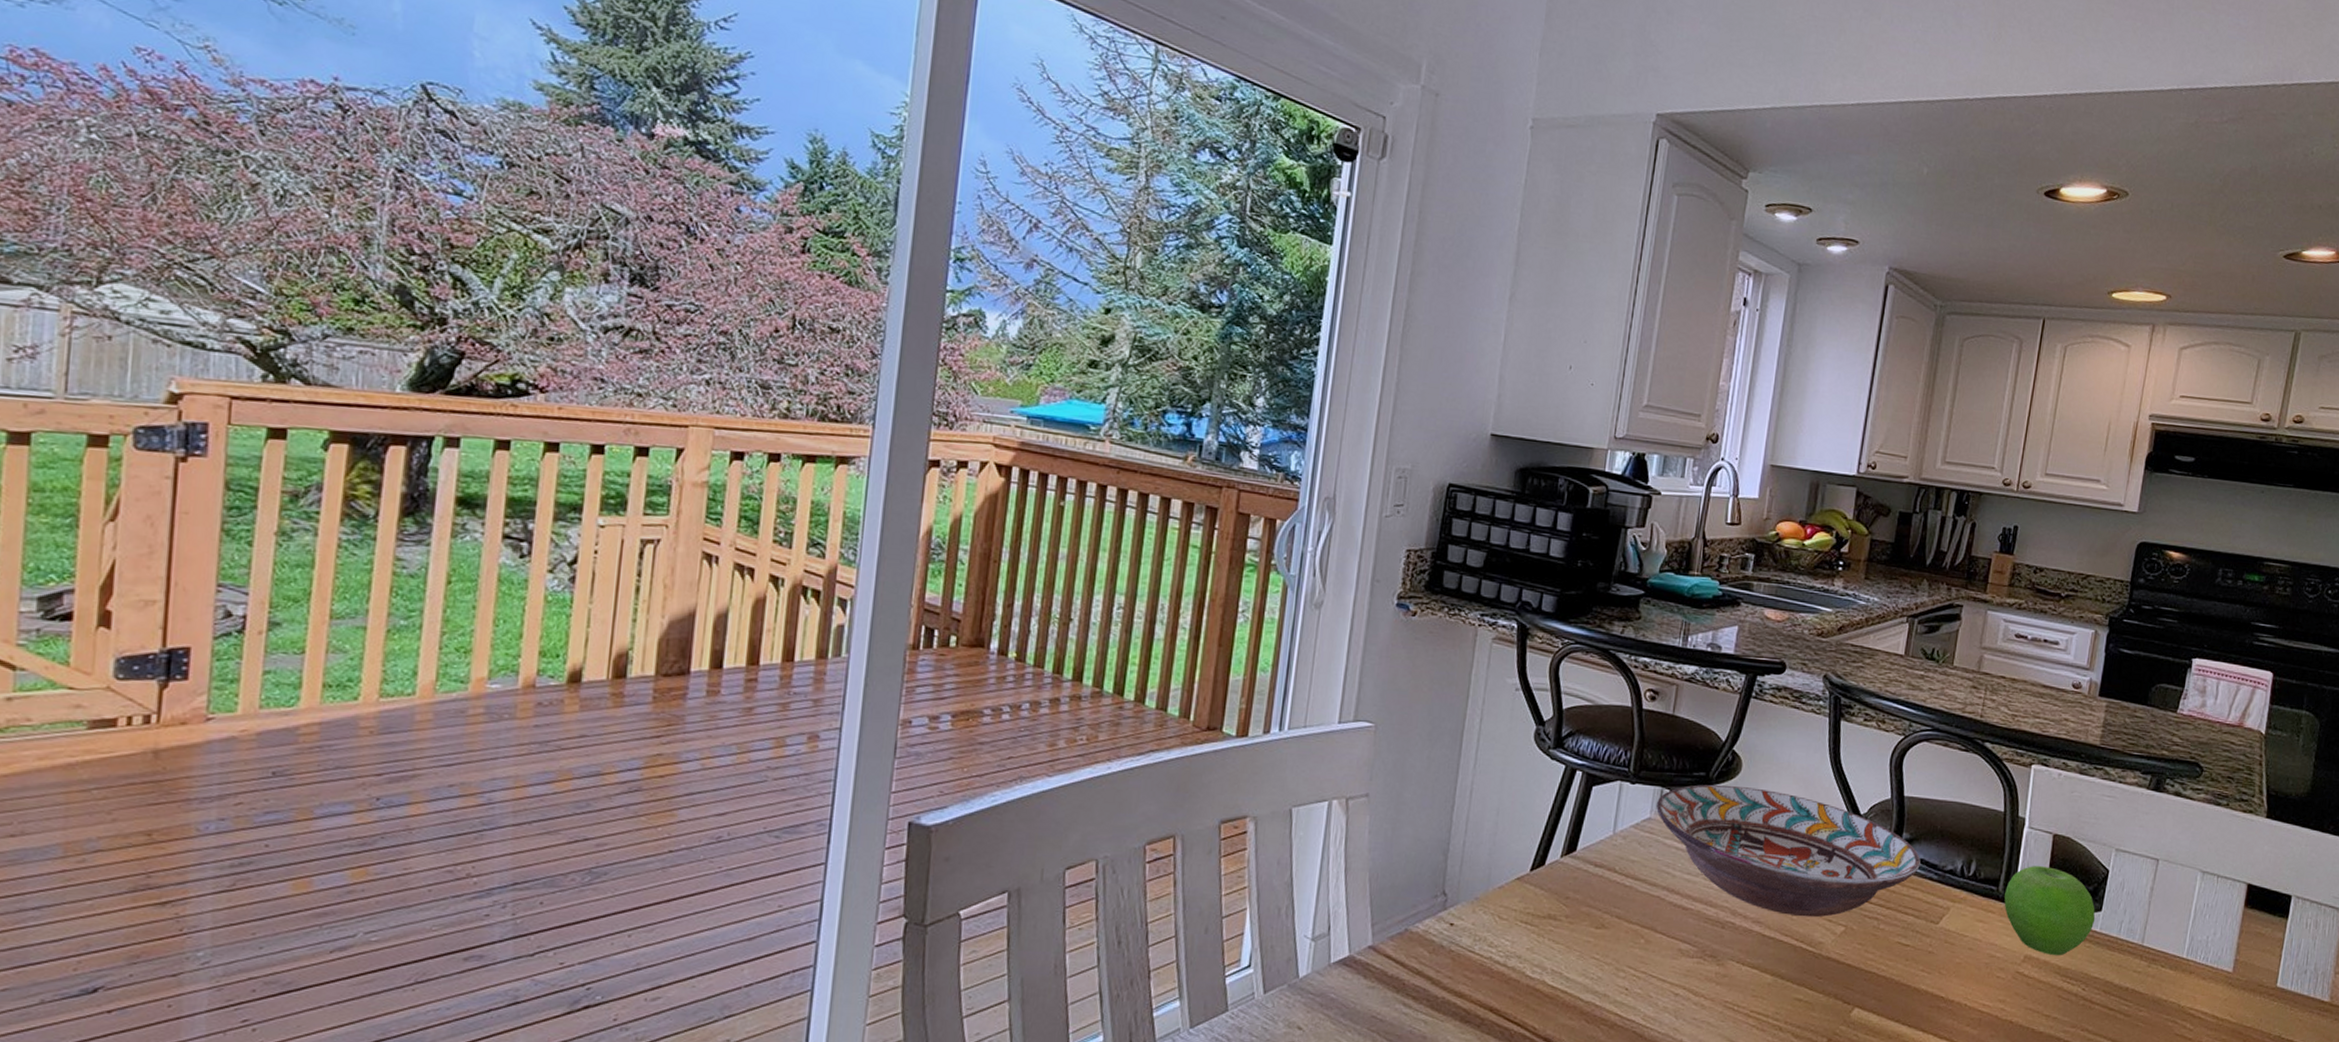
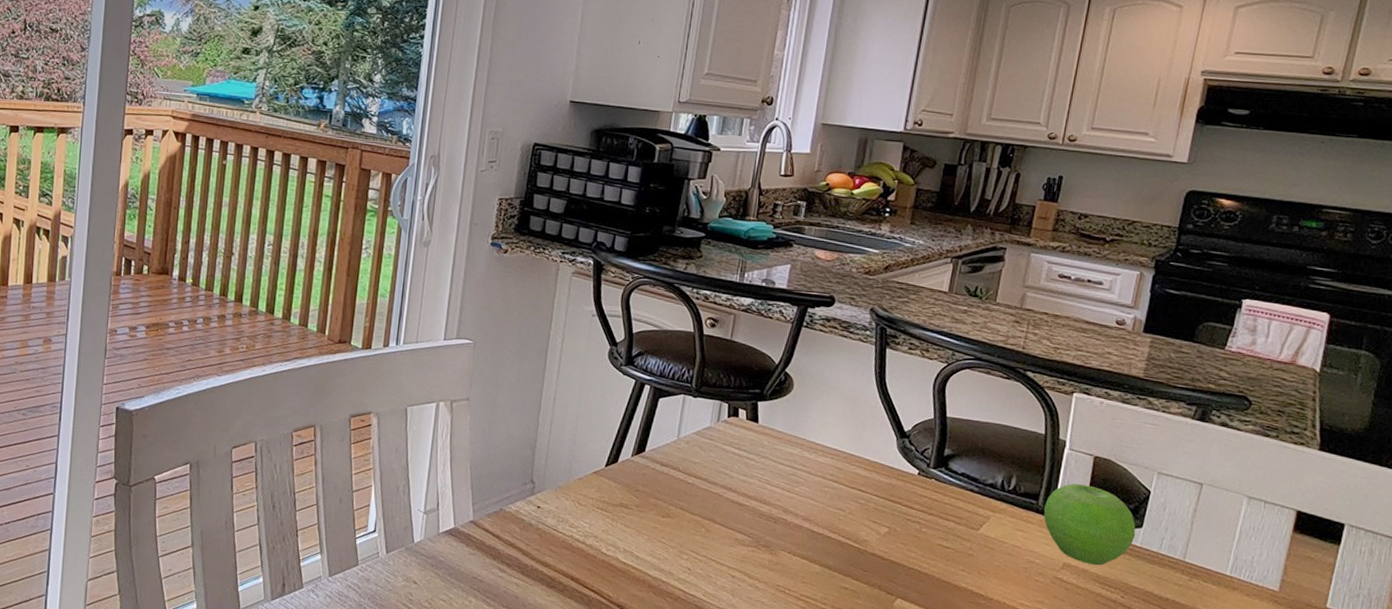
decorative bowl: present [1656,784,1921,918] -> none [716,400,962,519]

